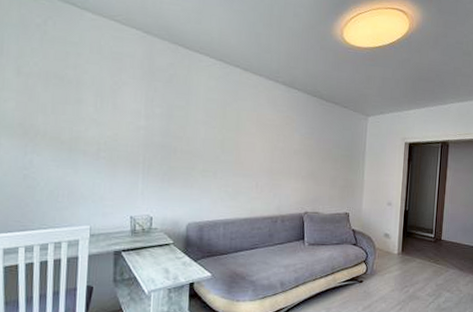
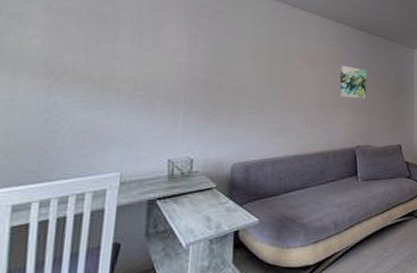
wall art: none [289,132,318,167] -> present [339,65,367,99]

